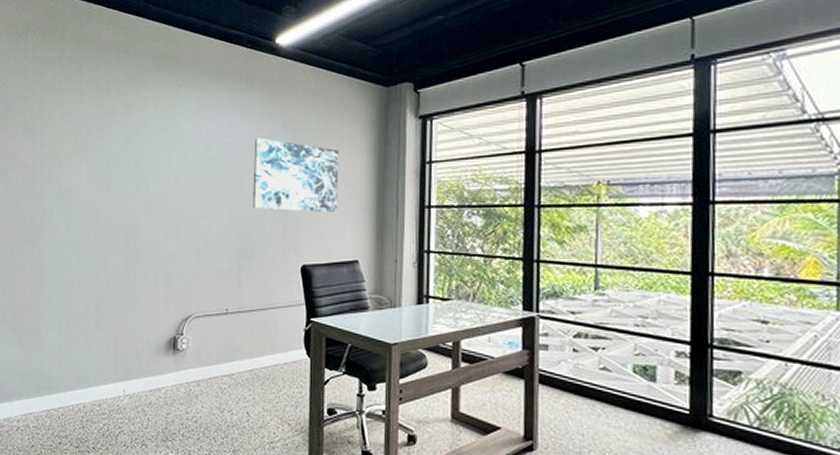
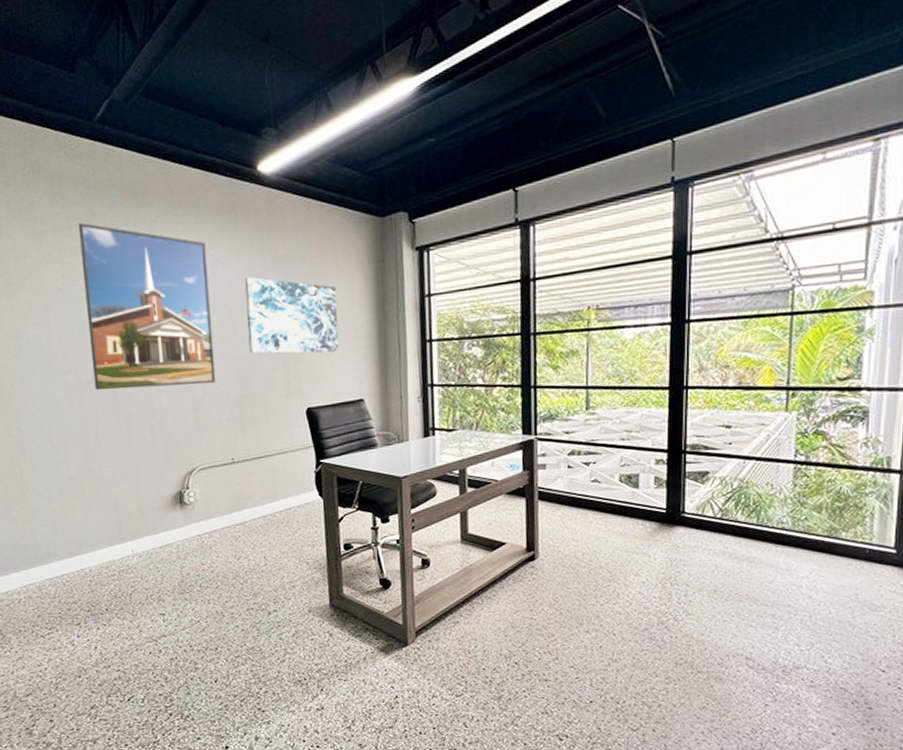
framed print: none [111,85,223,235] -> present [78,223,216,391]

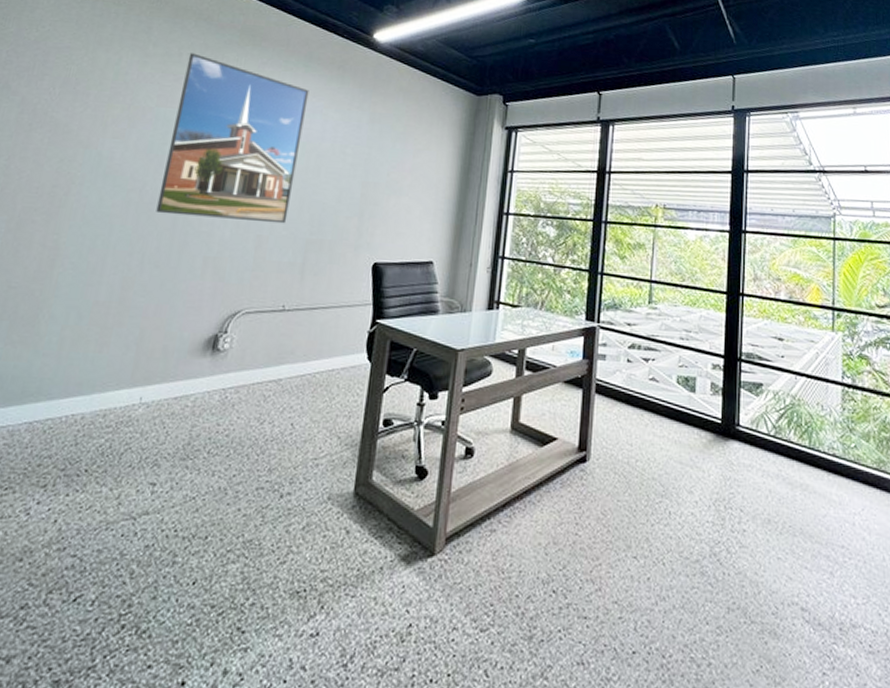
wall art: present [244,276,340,354] -> none [328,127,425,212]

